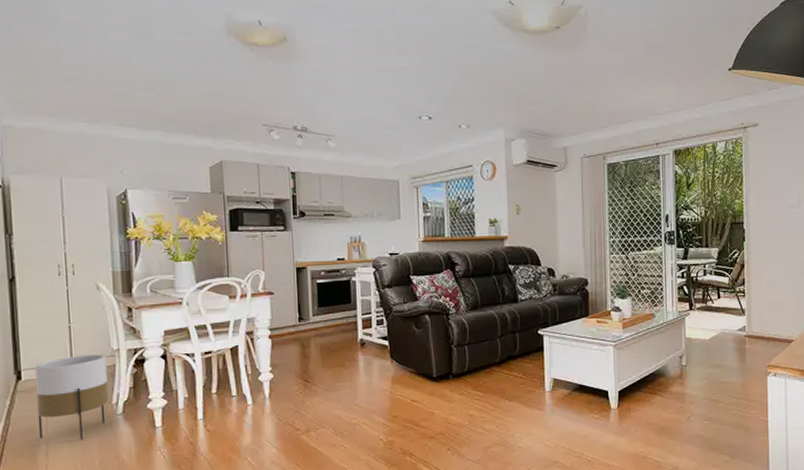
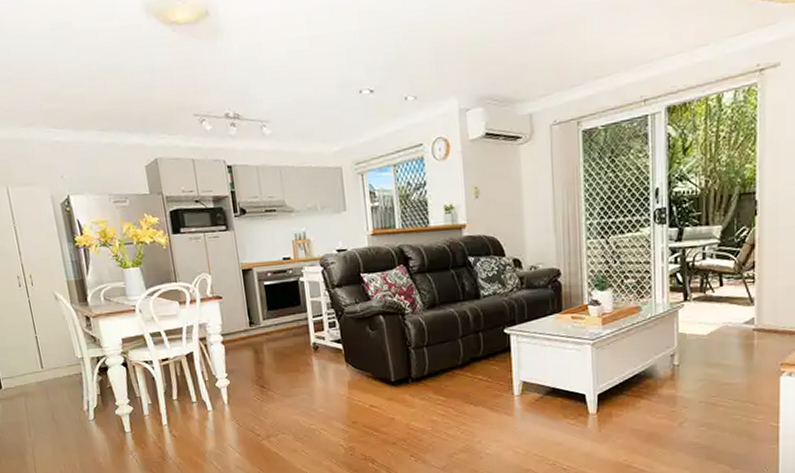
planter: present [34,354,109,440] -> none [11,362,81,445]

